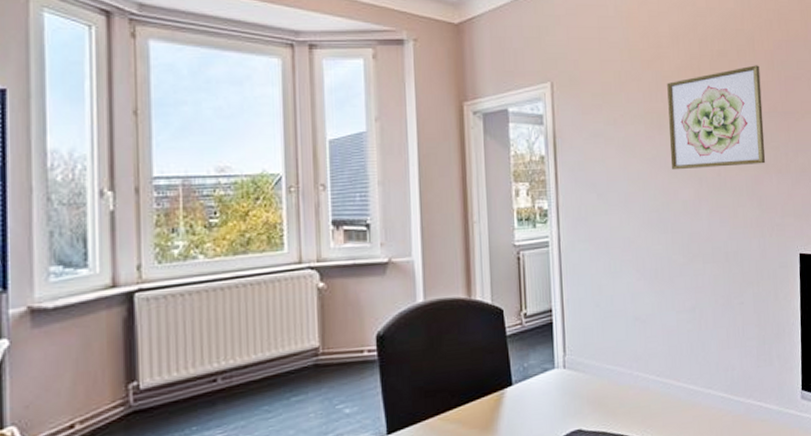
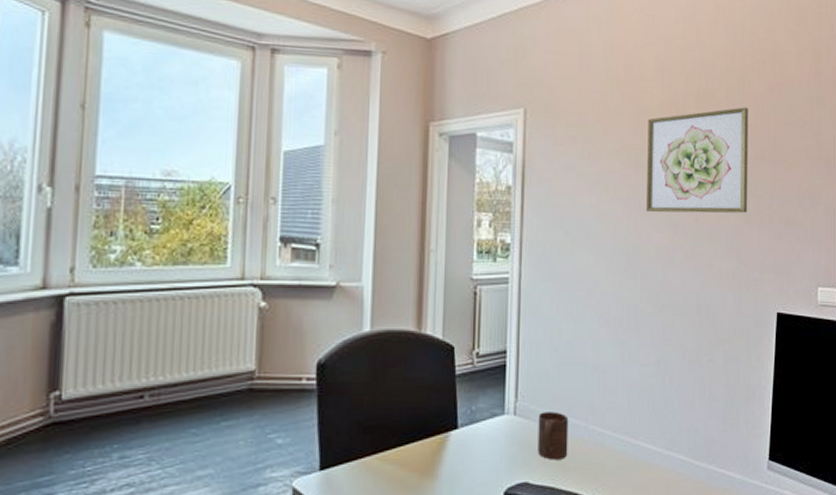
cup: none [586,362,616,407] -> present [538,411,569,460]

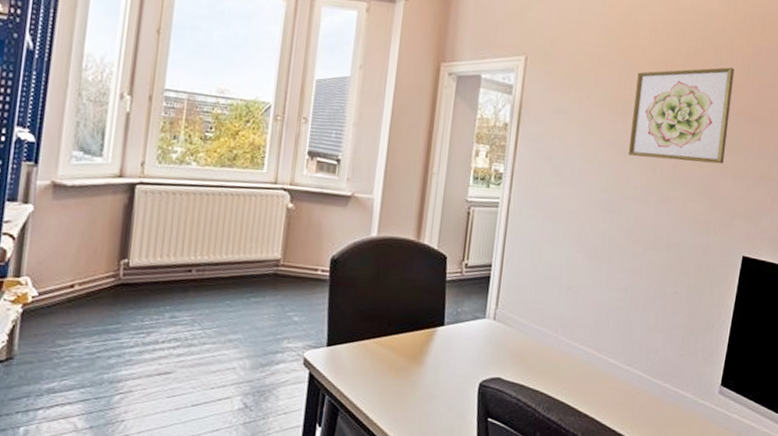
cup: present [538,411,569,460] -> none [511,320,541,362]

